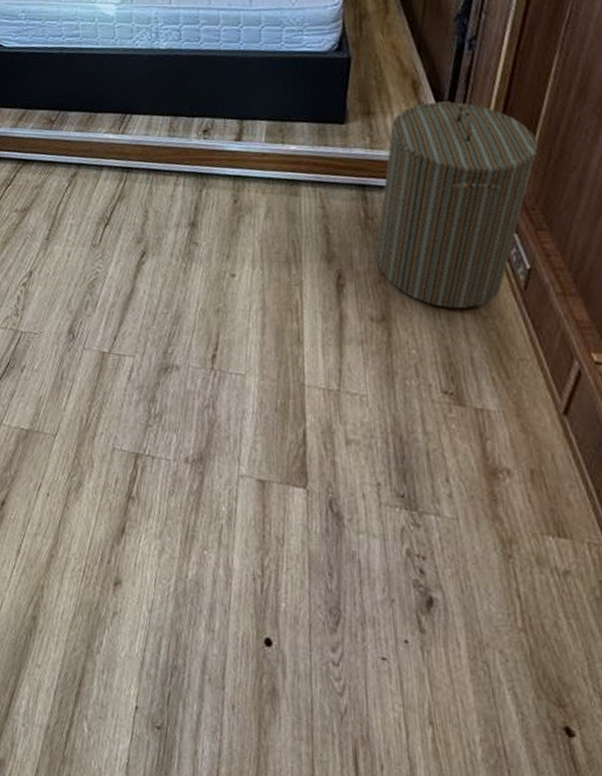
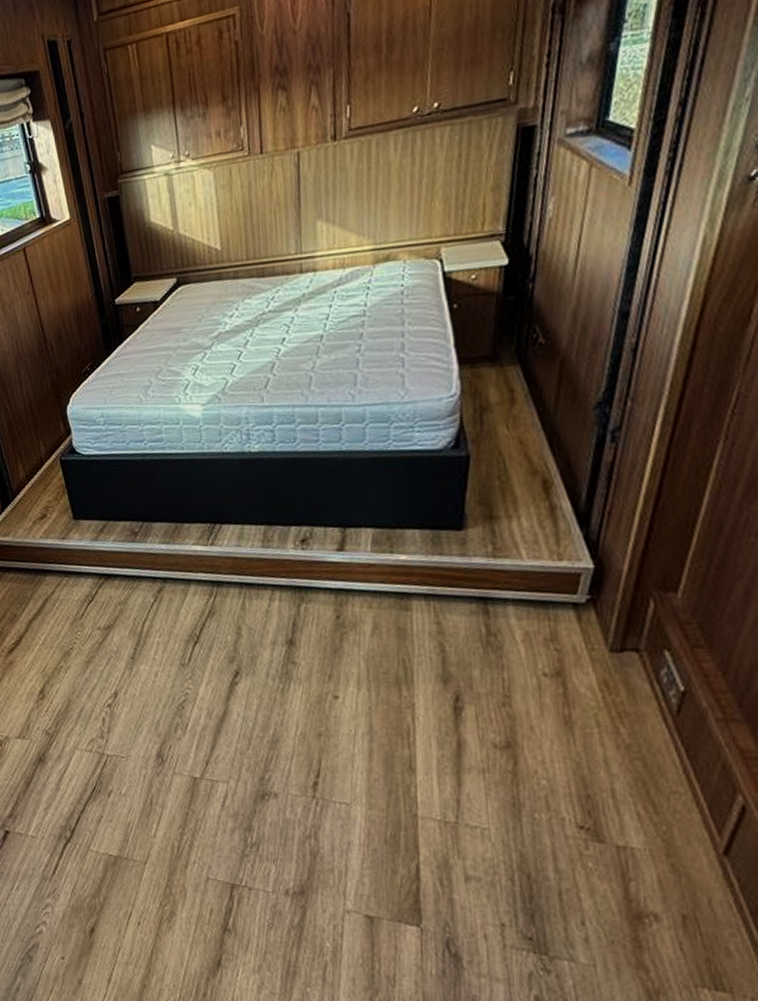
laundry hamper: present [375,101,539,308] -> none [499,502,697,735]

